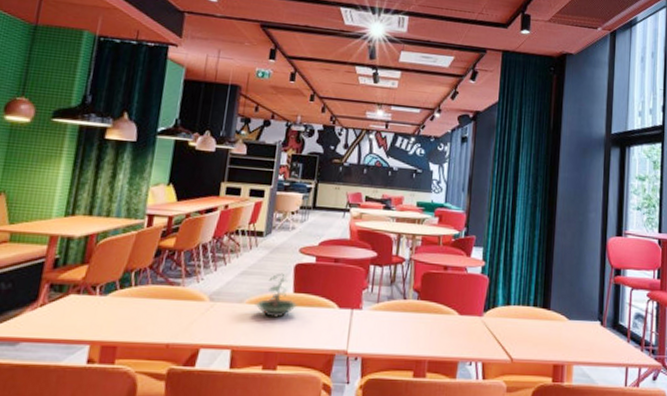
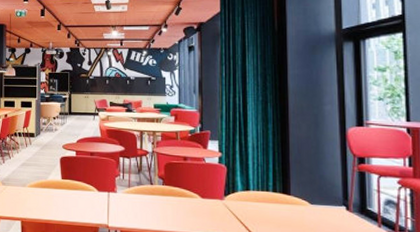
terrarium: present [255,273,298,318] -> none [34,164,66,198]

